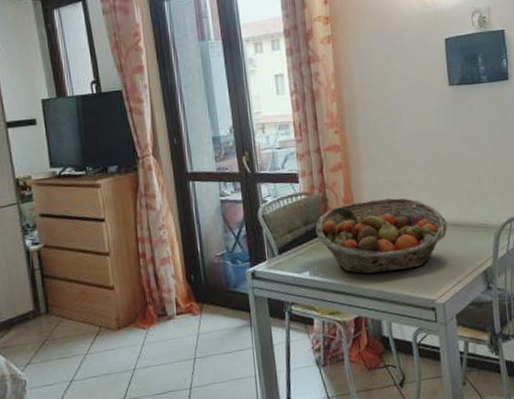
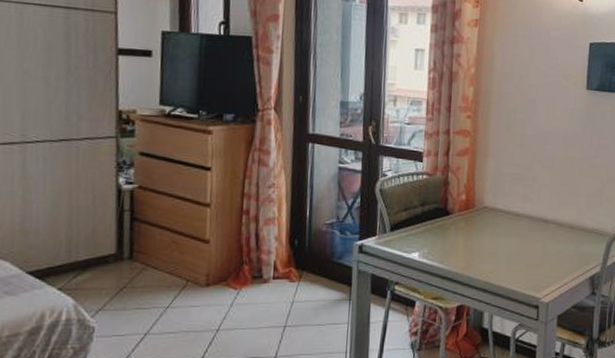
fruit basket: present [315,197,447,275] -> none [432,189,563,265]

